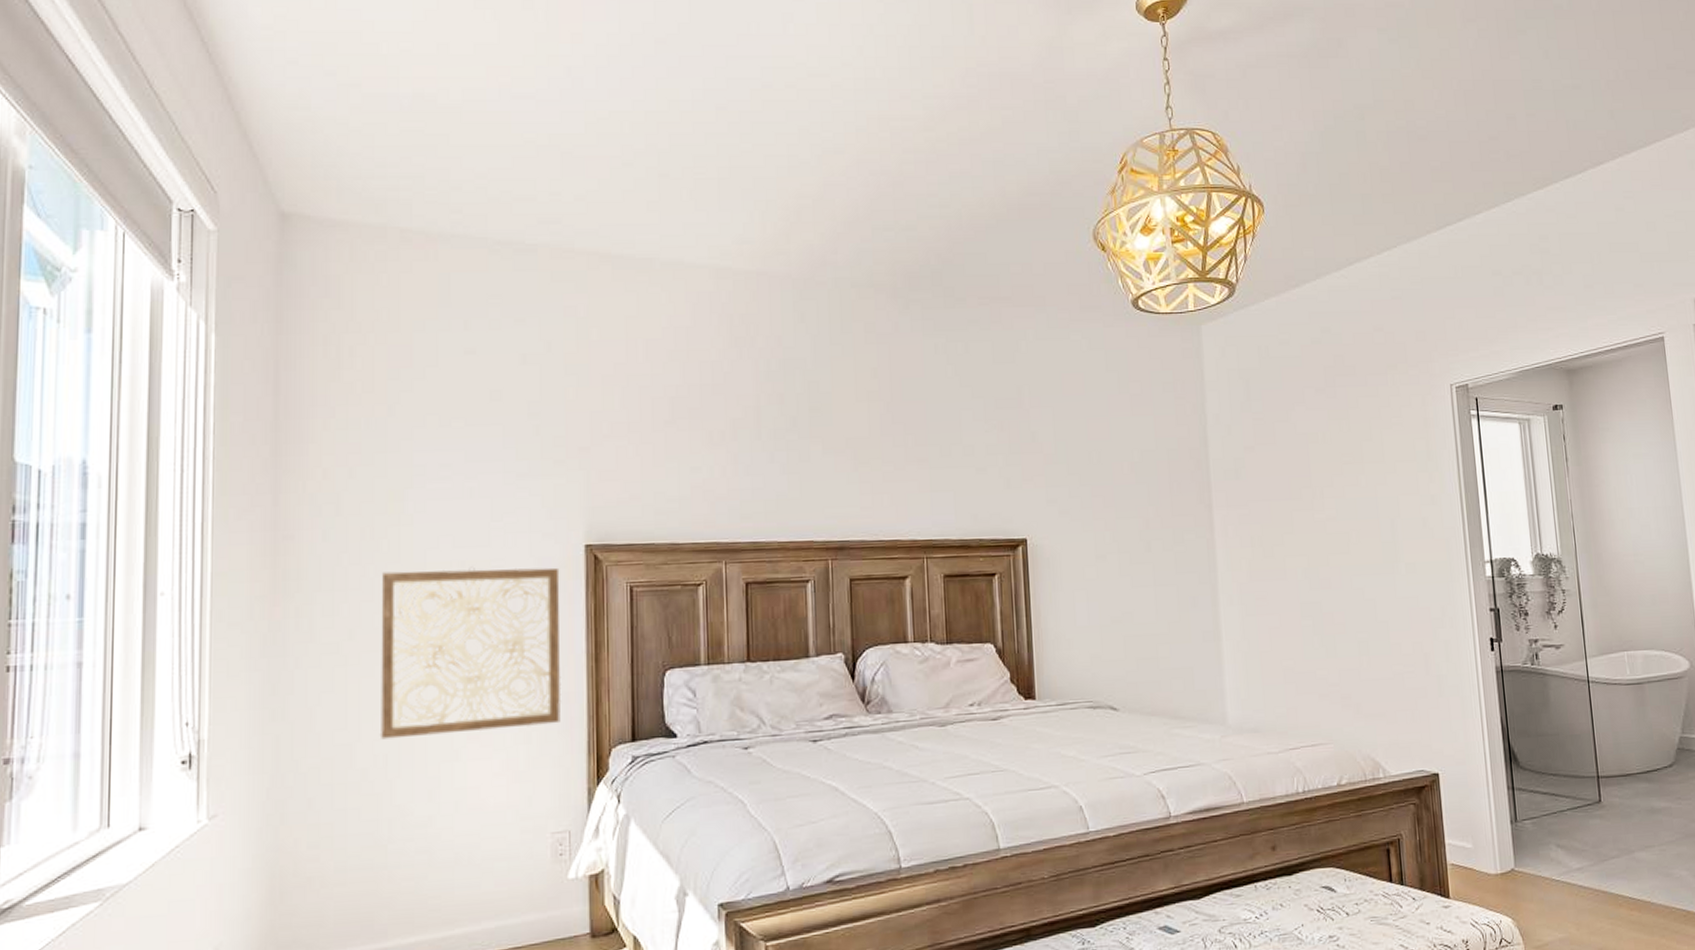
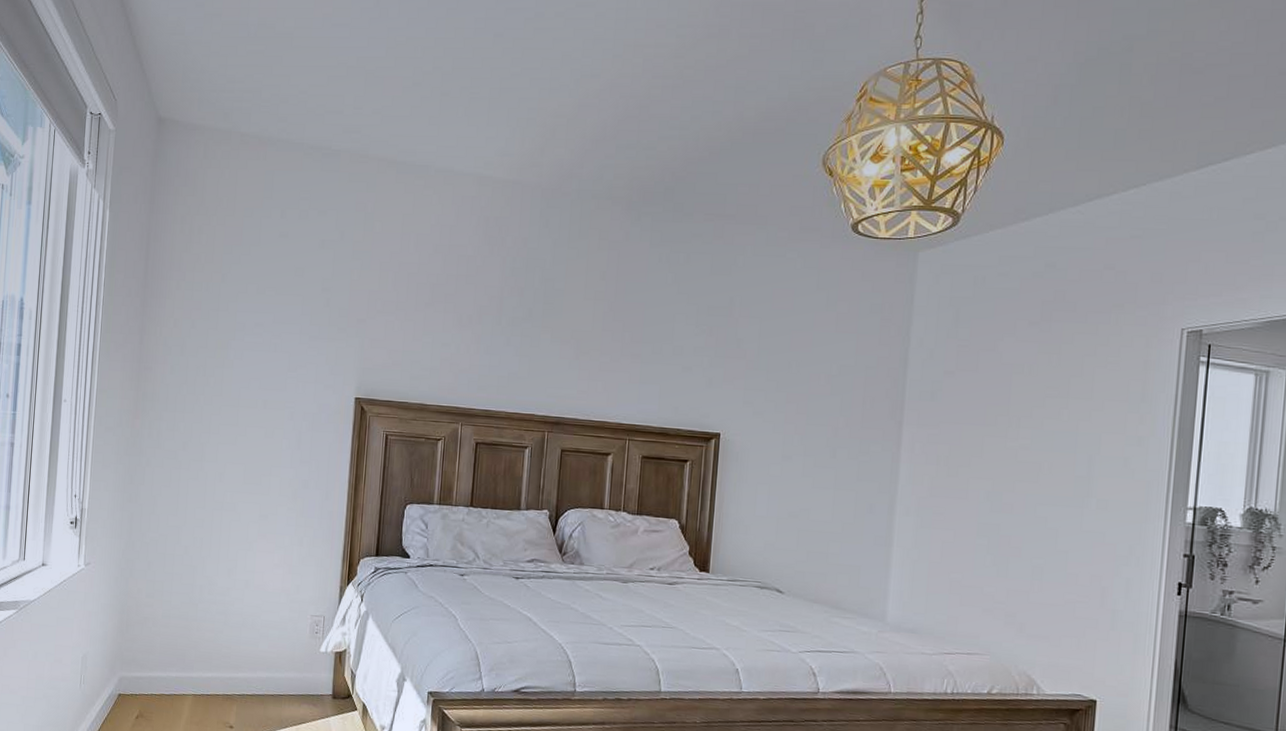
wall art: present [381,567,562,740] -> none [199,402,335,534]

